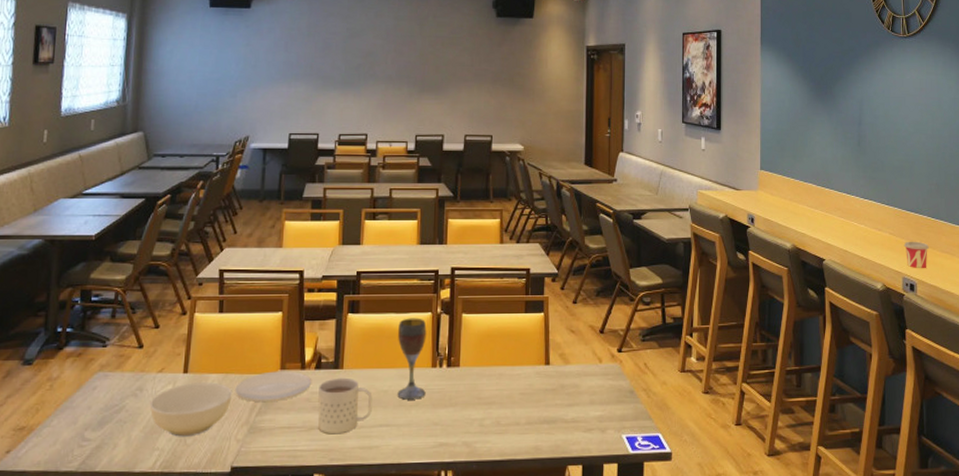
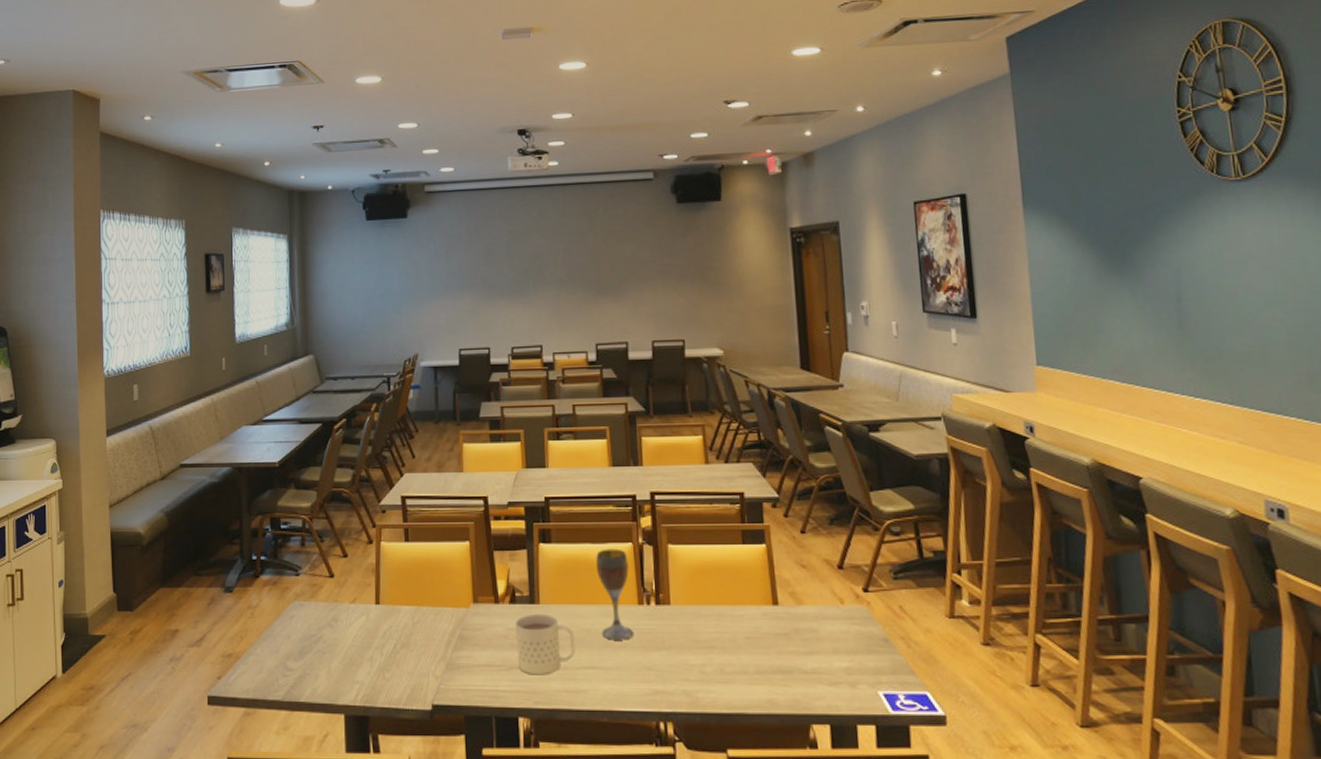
bowl: present [149,382,232,436] -> none [345,614,426,669]
plate: present [235,371,312,403] -> none [428,604,508,638]
cup: present [903,242,929,269] -> none [1262,453,1304,489]

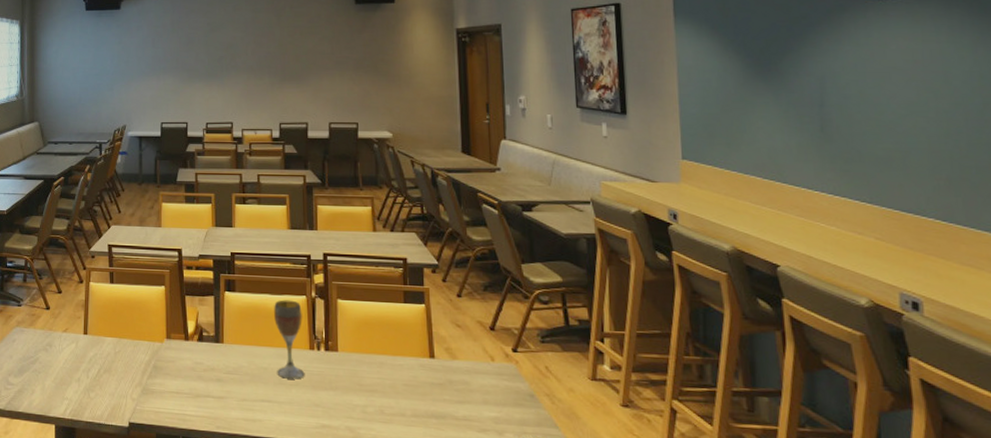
mug: present [515,613,575,675] -> none [202,351,253,404]

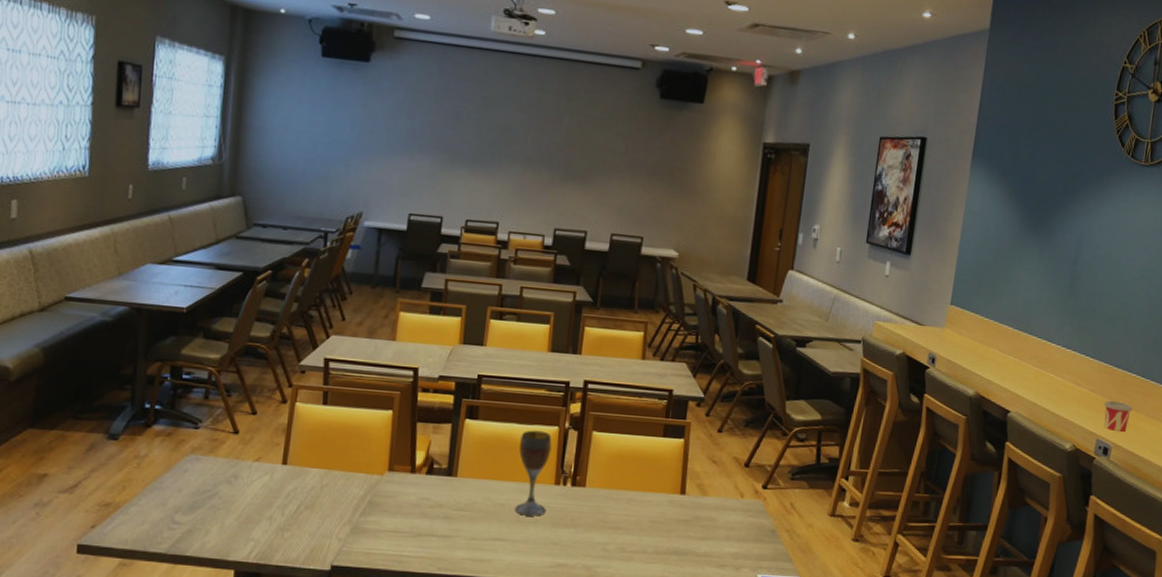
cup: none [898,250,940,284] -> present [1103,401,1133,433]

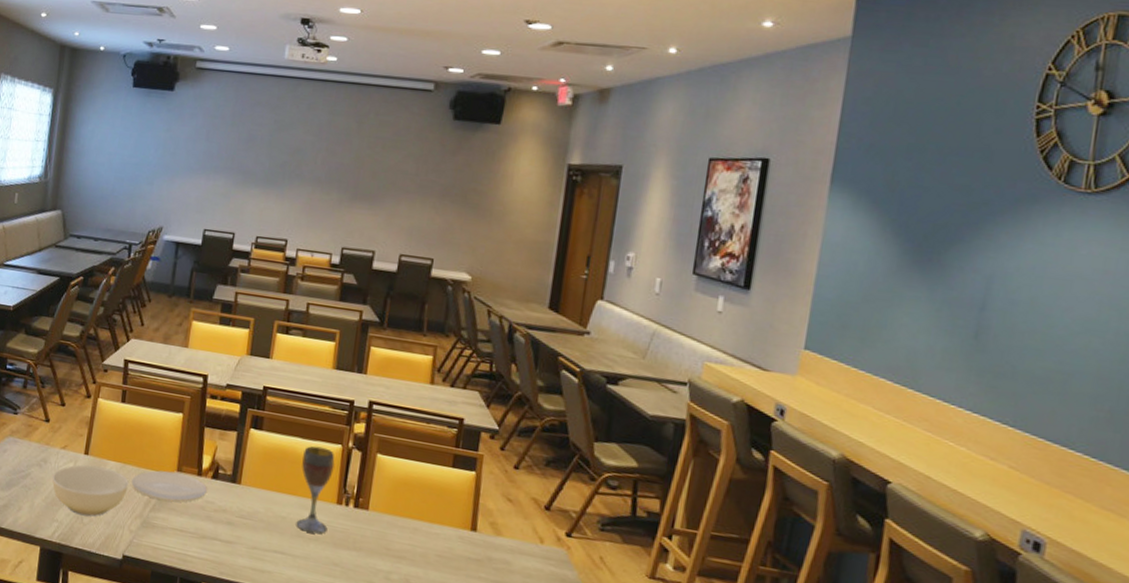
bowl: none [244,475,335,530] -> present [52,465,129,516]
plate: none [338,472,423,504] -> present [131,470,208,502]
cup: present [1103,401,1133,433] -> none [1031,483,1079,526]

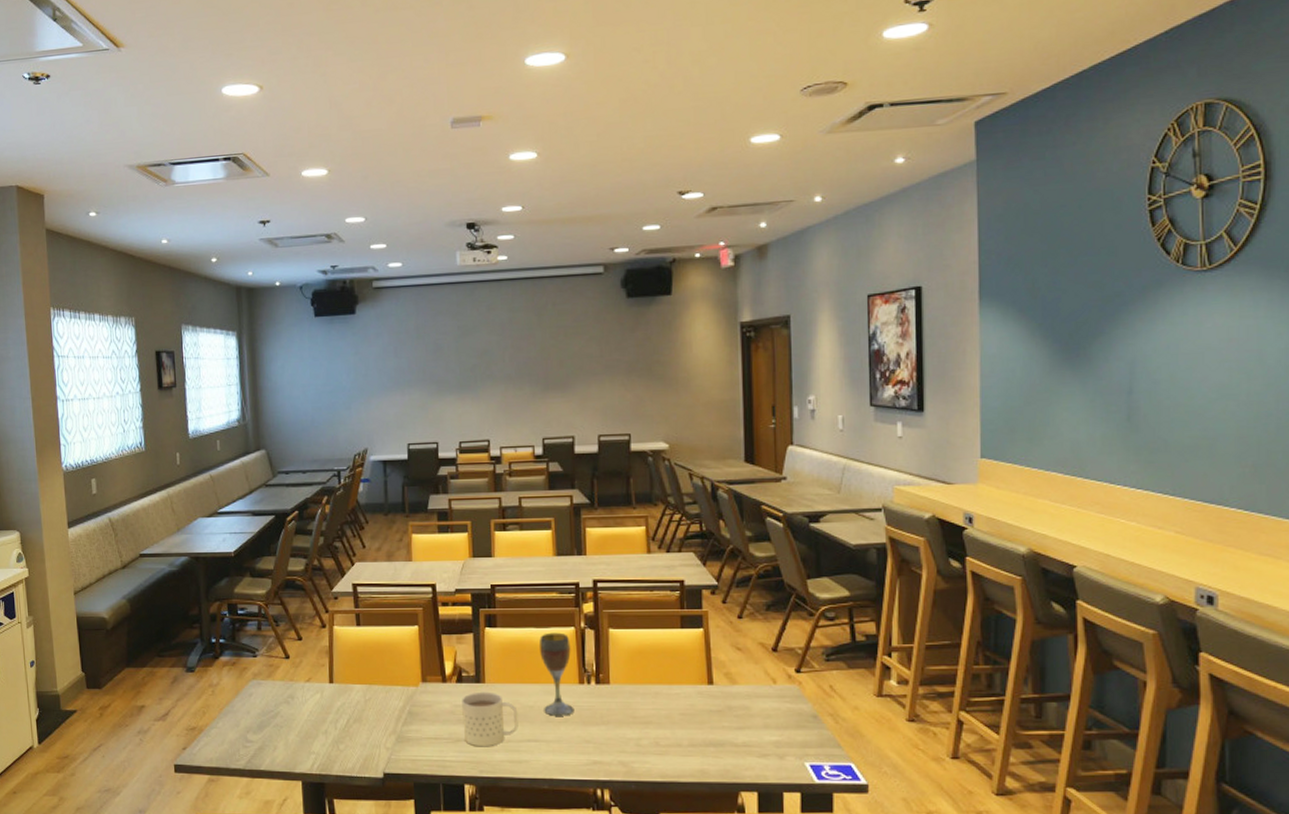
bowl: present [52,465,129,516] -> none [301,692,377,742]
plate: present [131,470,208,502] -> none [379,683,455,714]
mug: none [210,492,269,550] -> present [462,692,519,747]

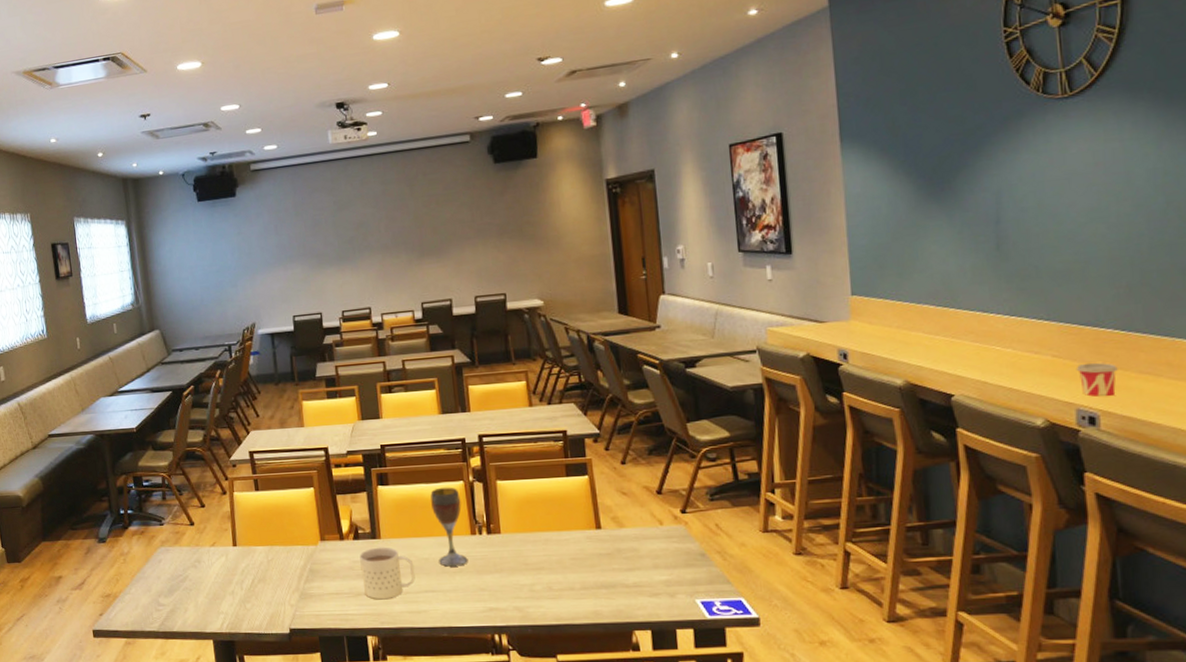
cup: none [1197,542,1239,577] -> present [1075,363,1118,398]

